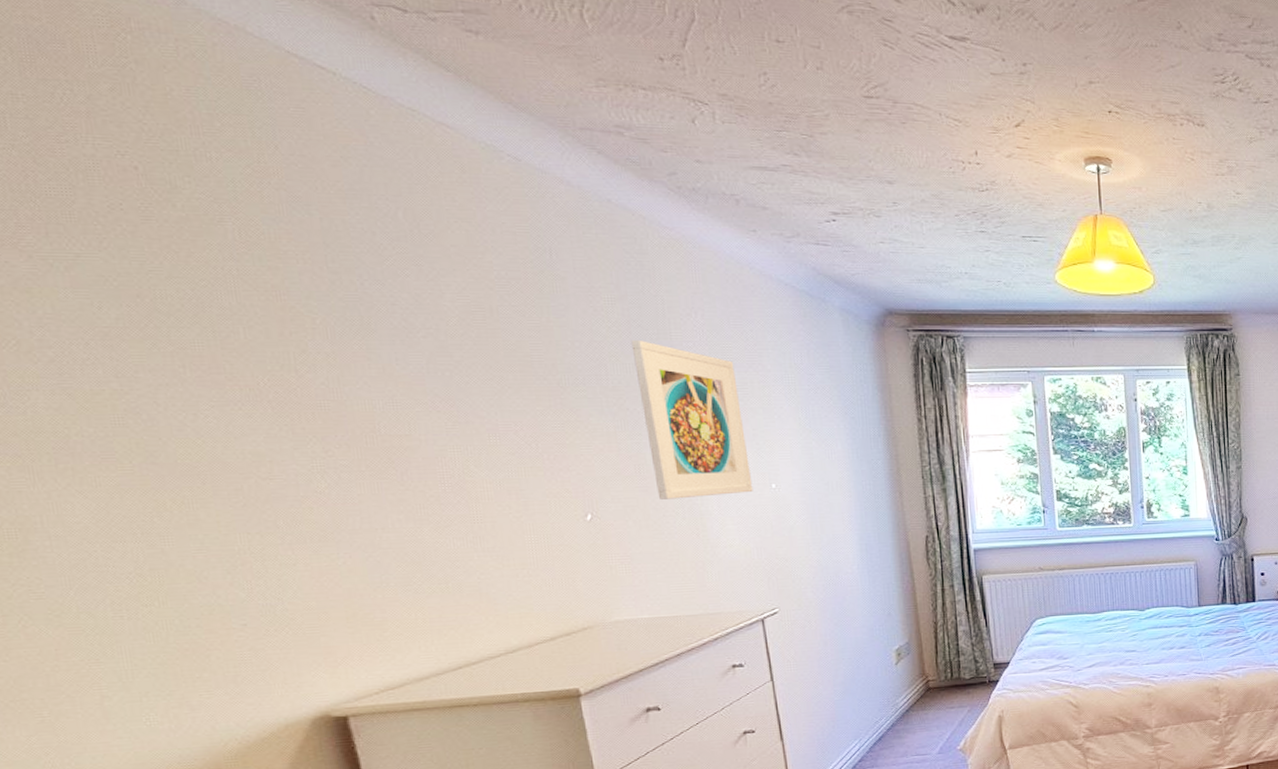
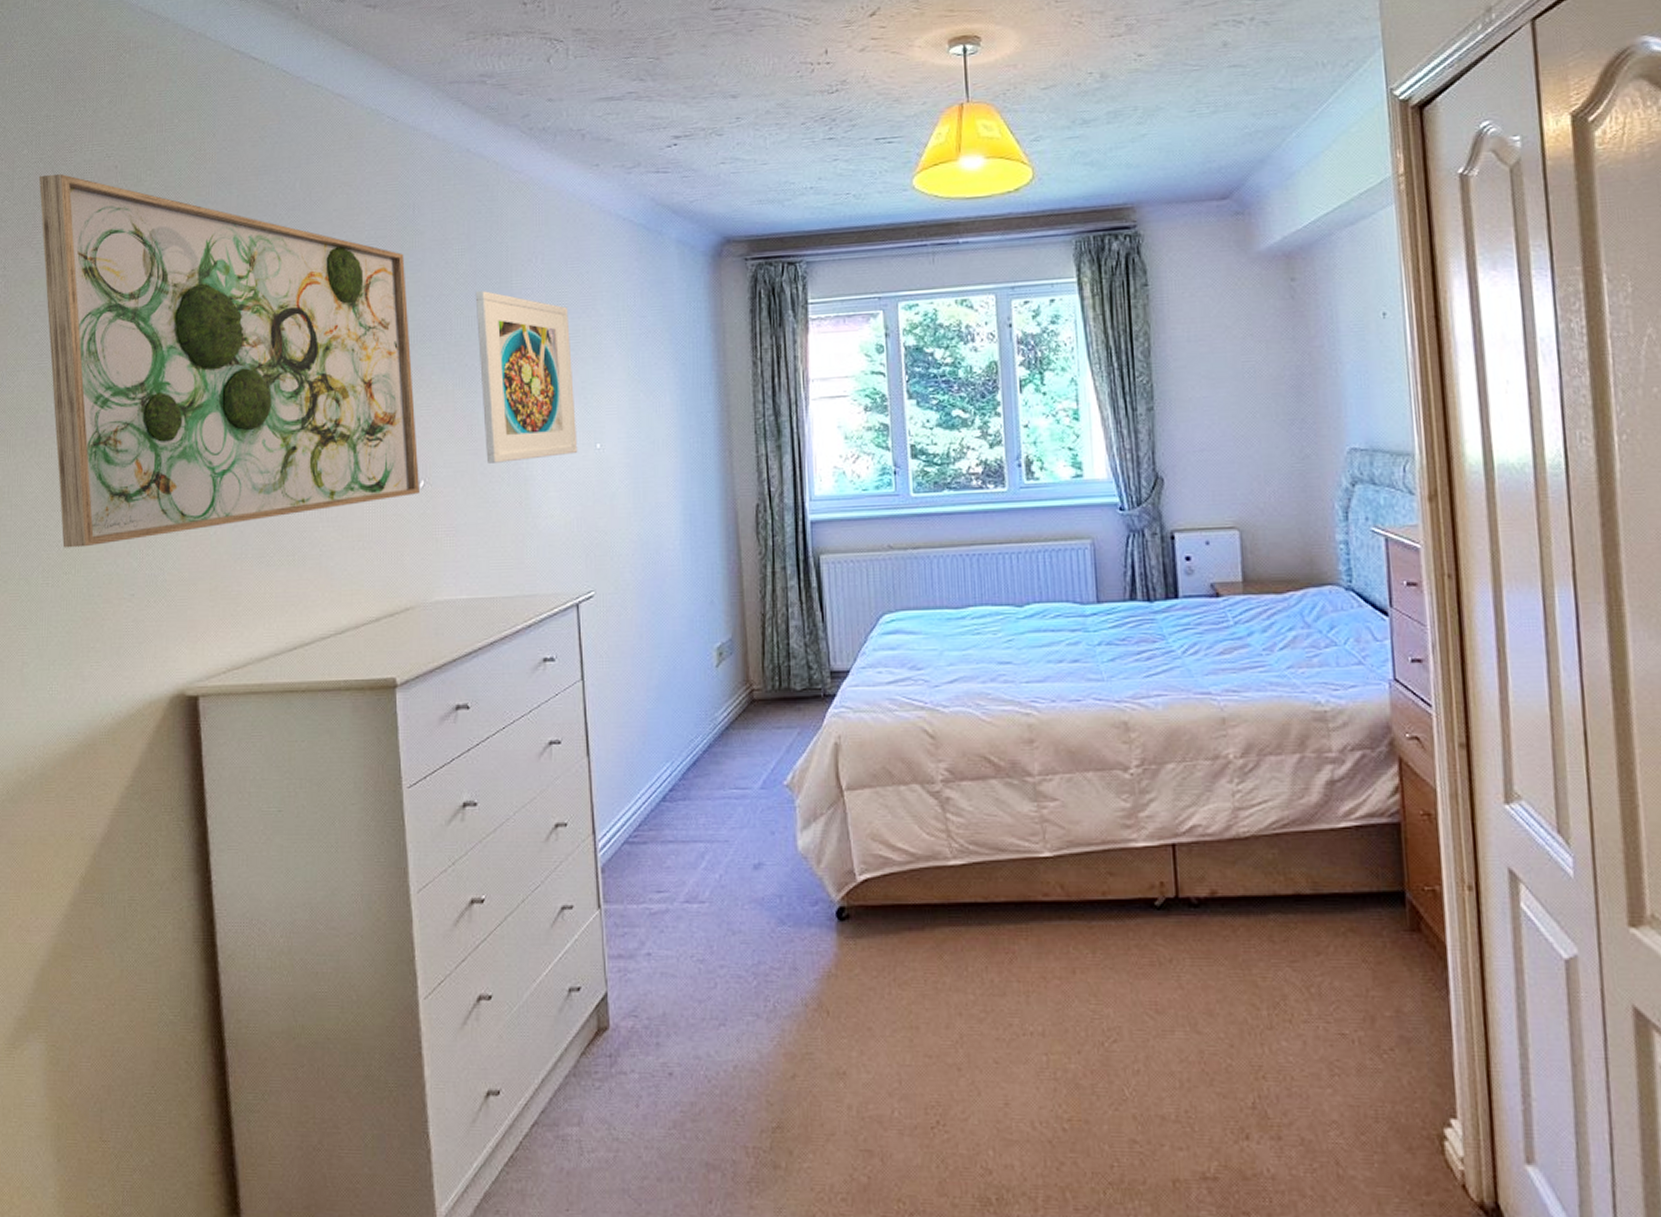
wall art: none [13,165,587,580] -> present [38,173,419,548]

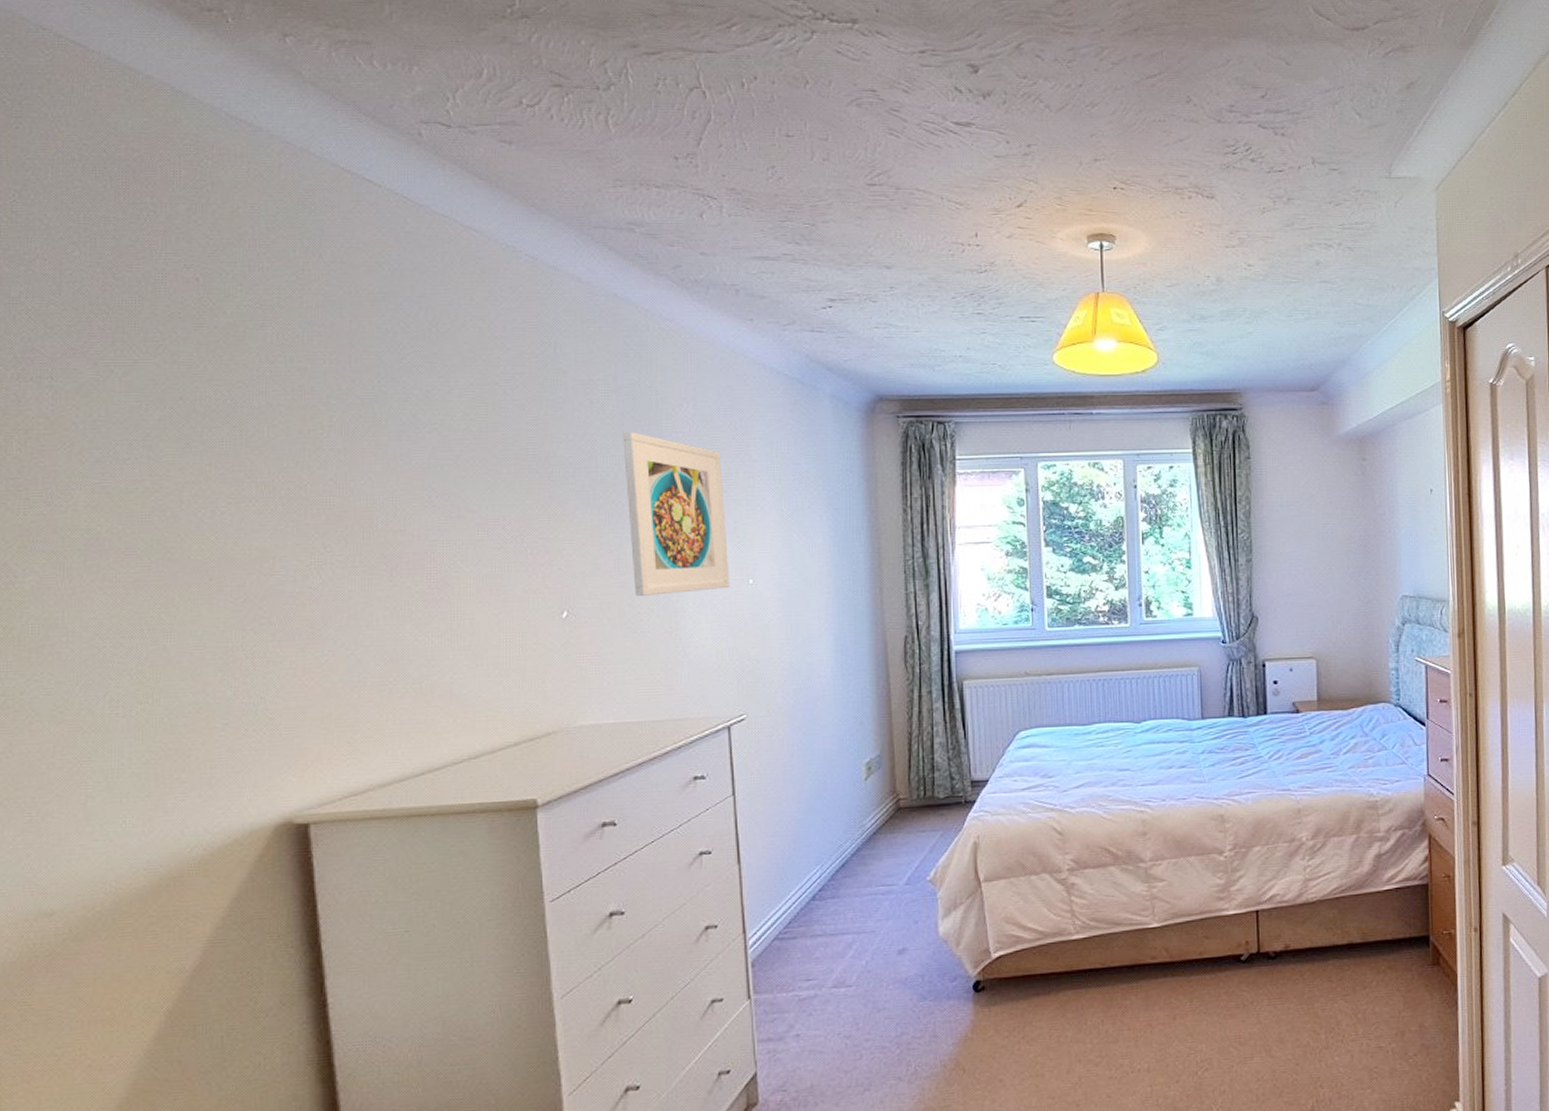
wall art: present [38,173,419,548] -> none [95,280,562,677]

